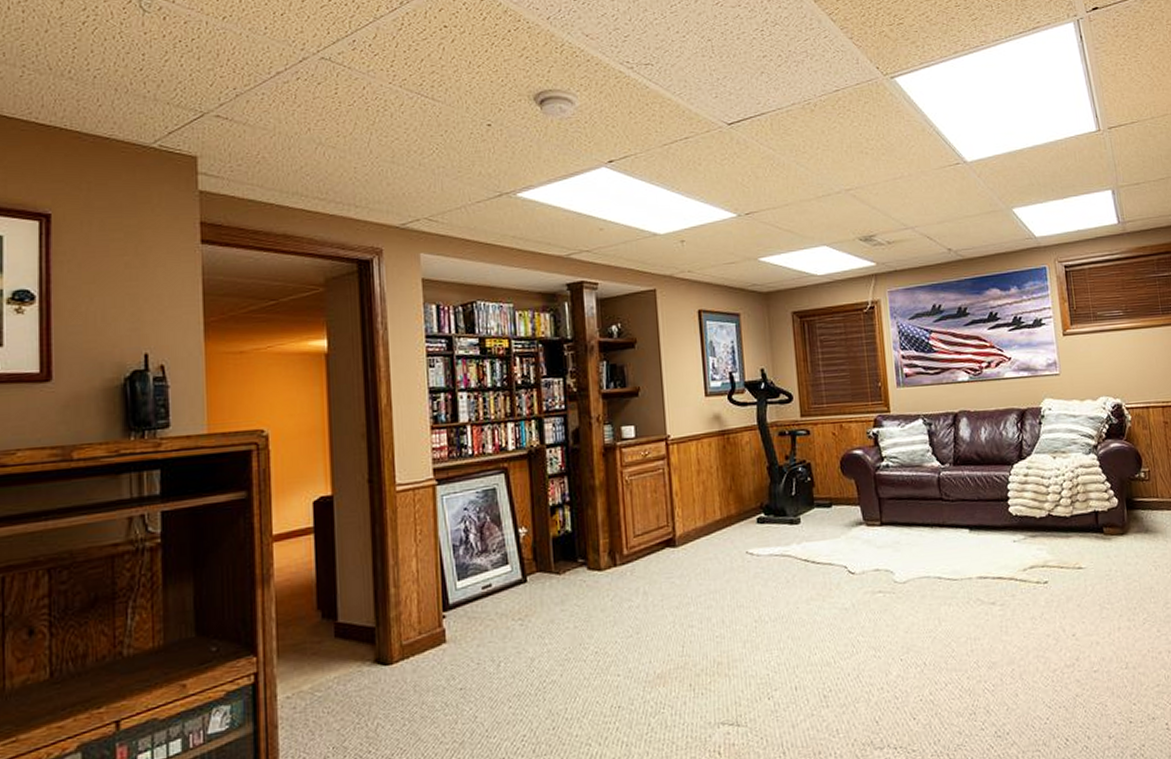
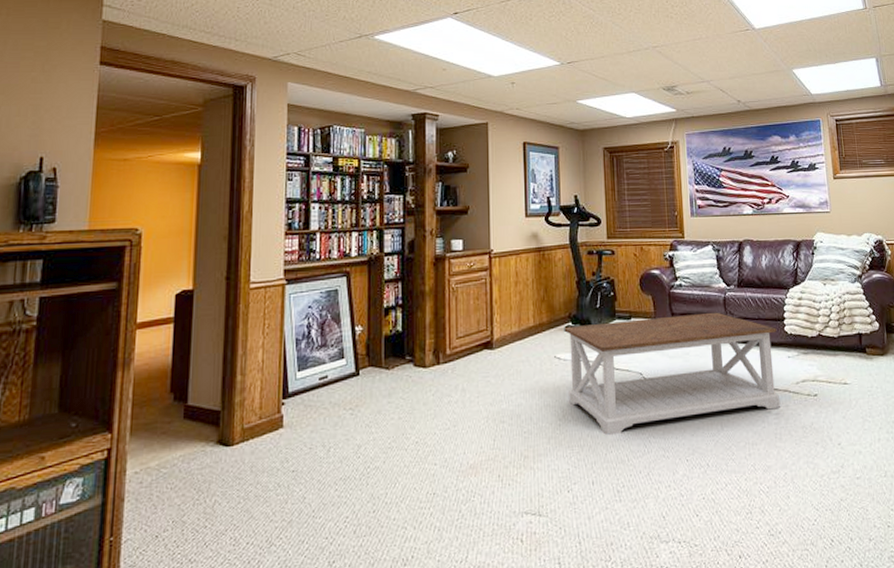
coffee table: none [756,494,1005,636] -> present [564,312,780,435]

